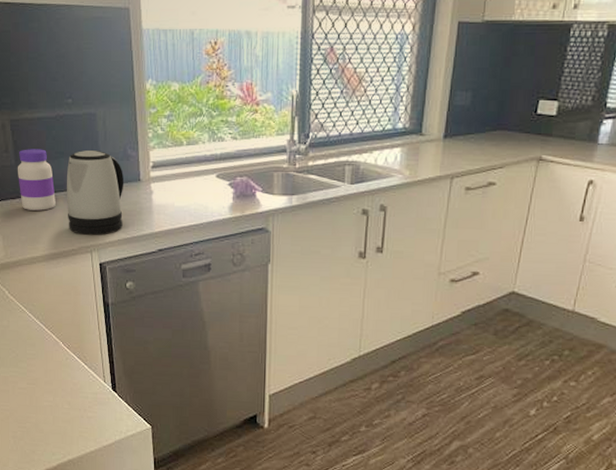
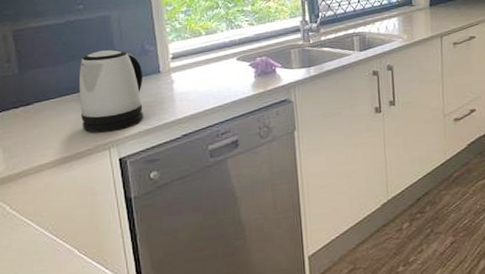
jar: present [17,149,56,211] -> none [21,55,67,118]

